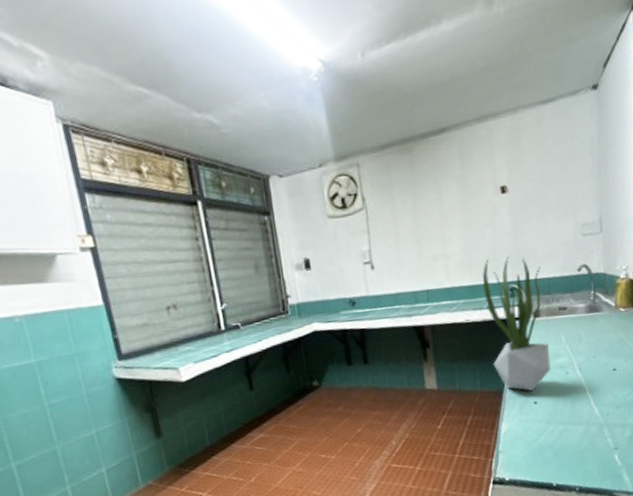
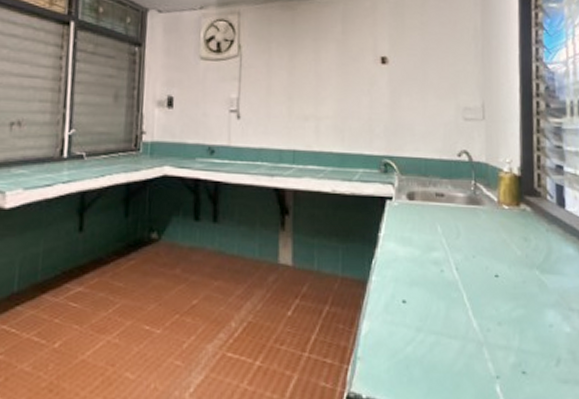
potted plant: present [483,257,551,392] -> none [355,128,424,287]

